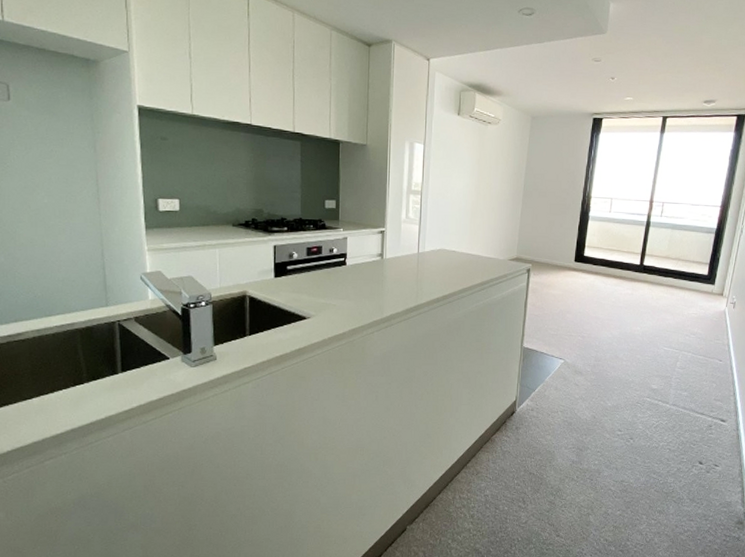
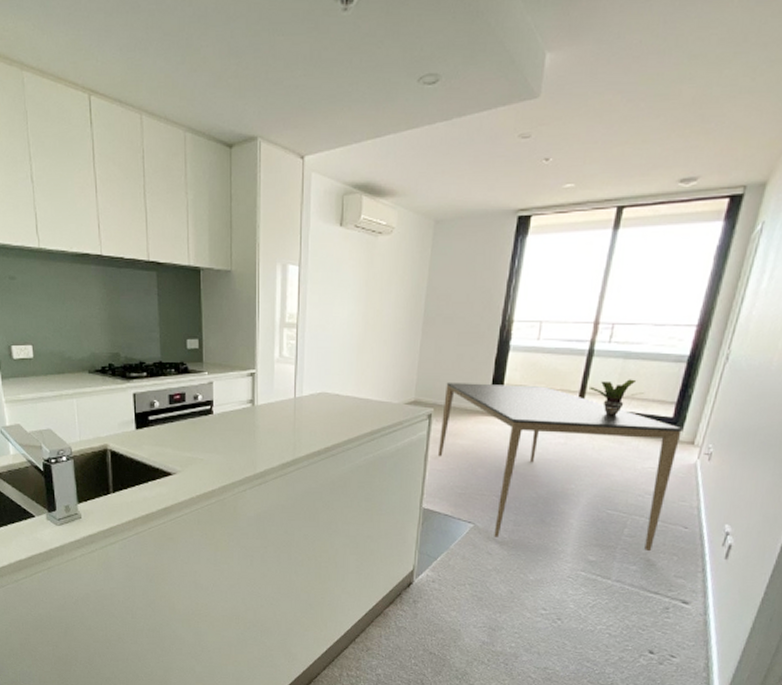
dining table: none [535,243,714,380] -> present [437,382,682,552]
potted plant: none [647,245,686,273] -> present [588,379,644,416]

